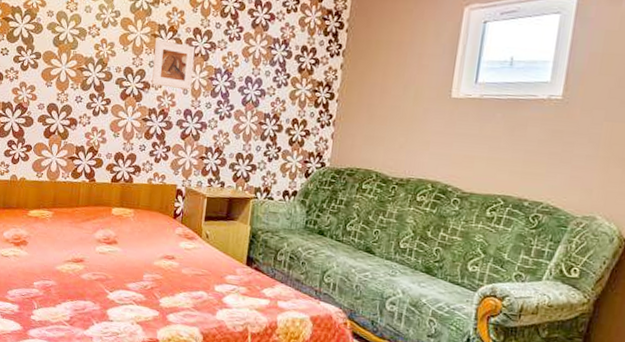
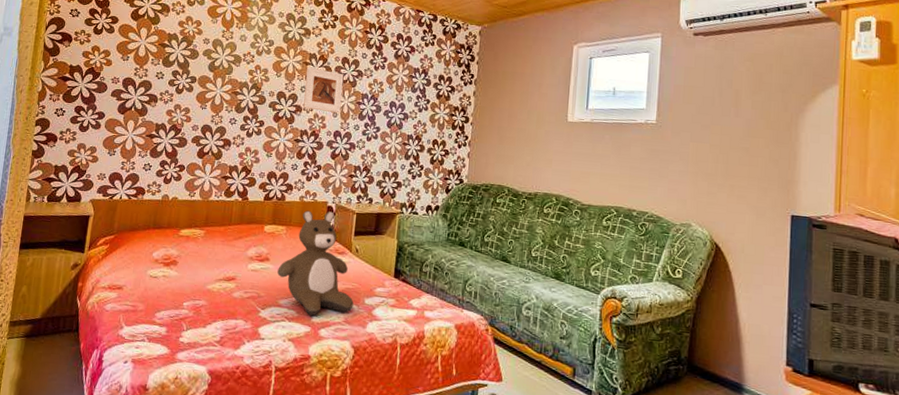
teddy bear: none [125,193,203,301] -> present [277,210,354,316]

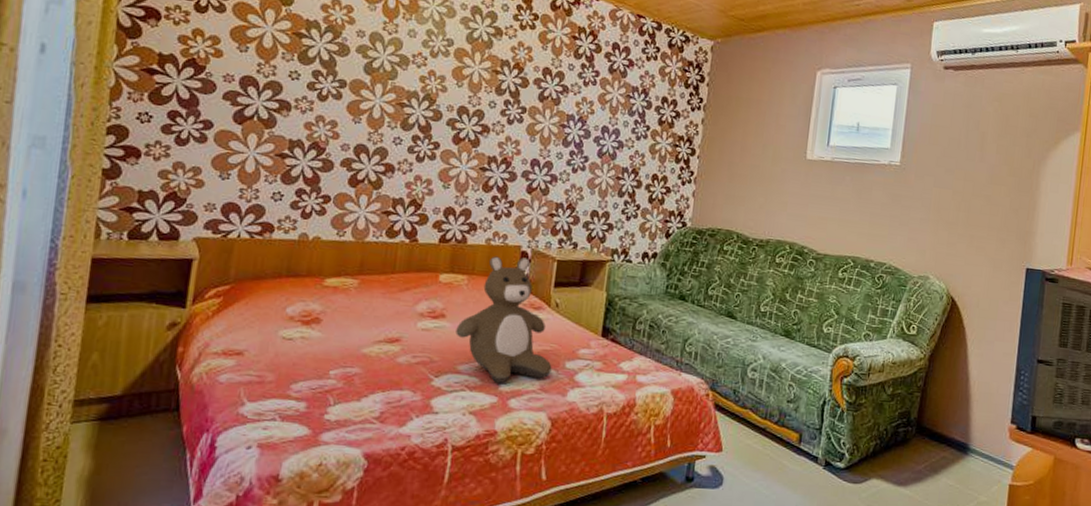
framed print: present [303,67,344,114] -> none [492,76,545,138]

